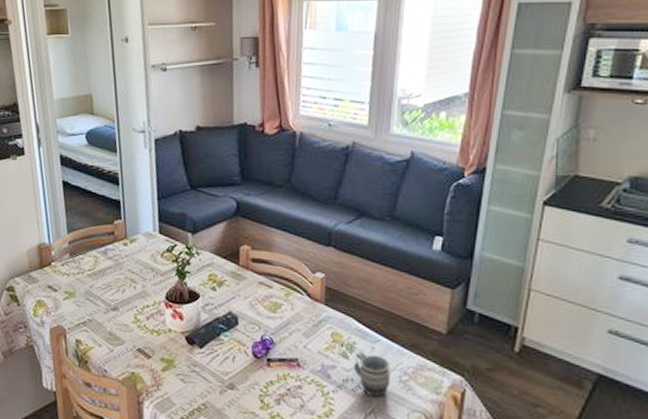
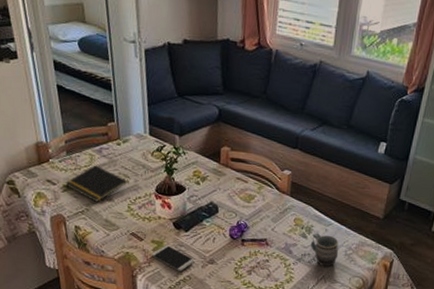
notepad: none [67,268,135,312] -> present [65,165,128,202]
smartphone: none [161,364,211,398] -> present [152,245,195,271]

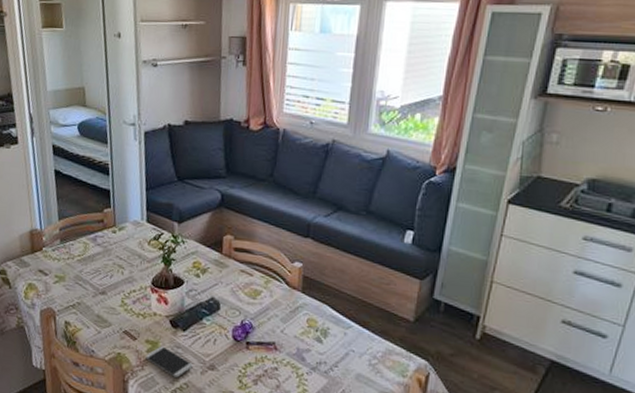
notepad: present [65,165,128,202] -> none [57,254,122,295]
mug: present [310,232,339,267] -> none [326,336,361,380]

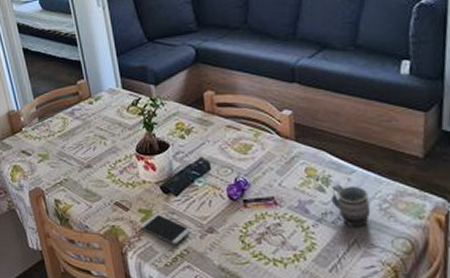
mug: none [326,336,361,380] -> present [330,184,371,228]

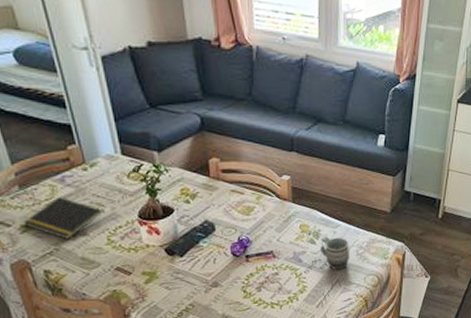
notepad: none [40,129,105,170] -> present [23,196,103,239]
smartphone: present [141,214,191,245] -> none [145,275,196,301]

